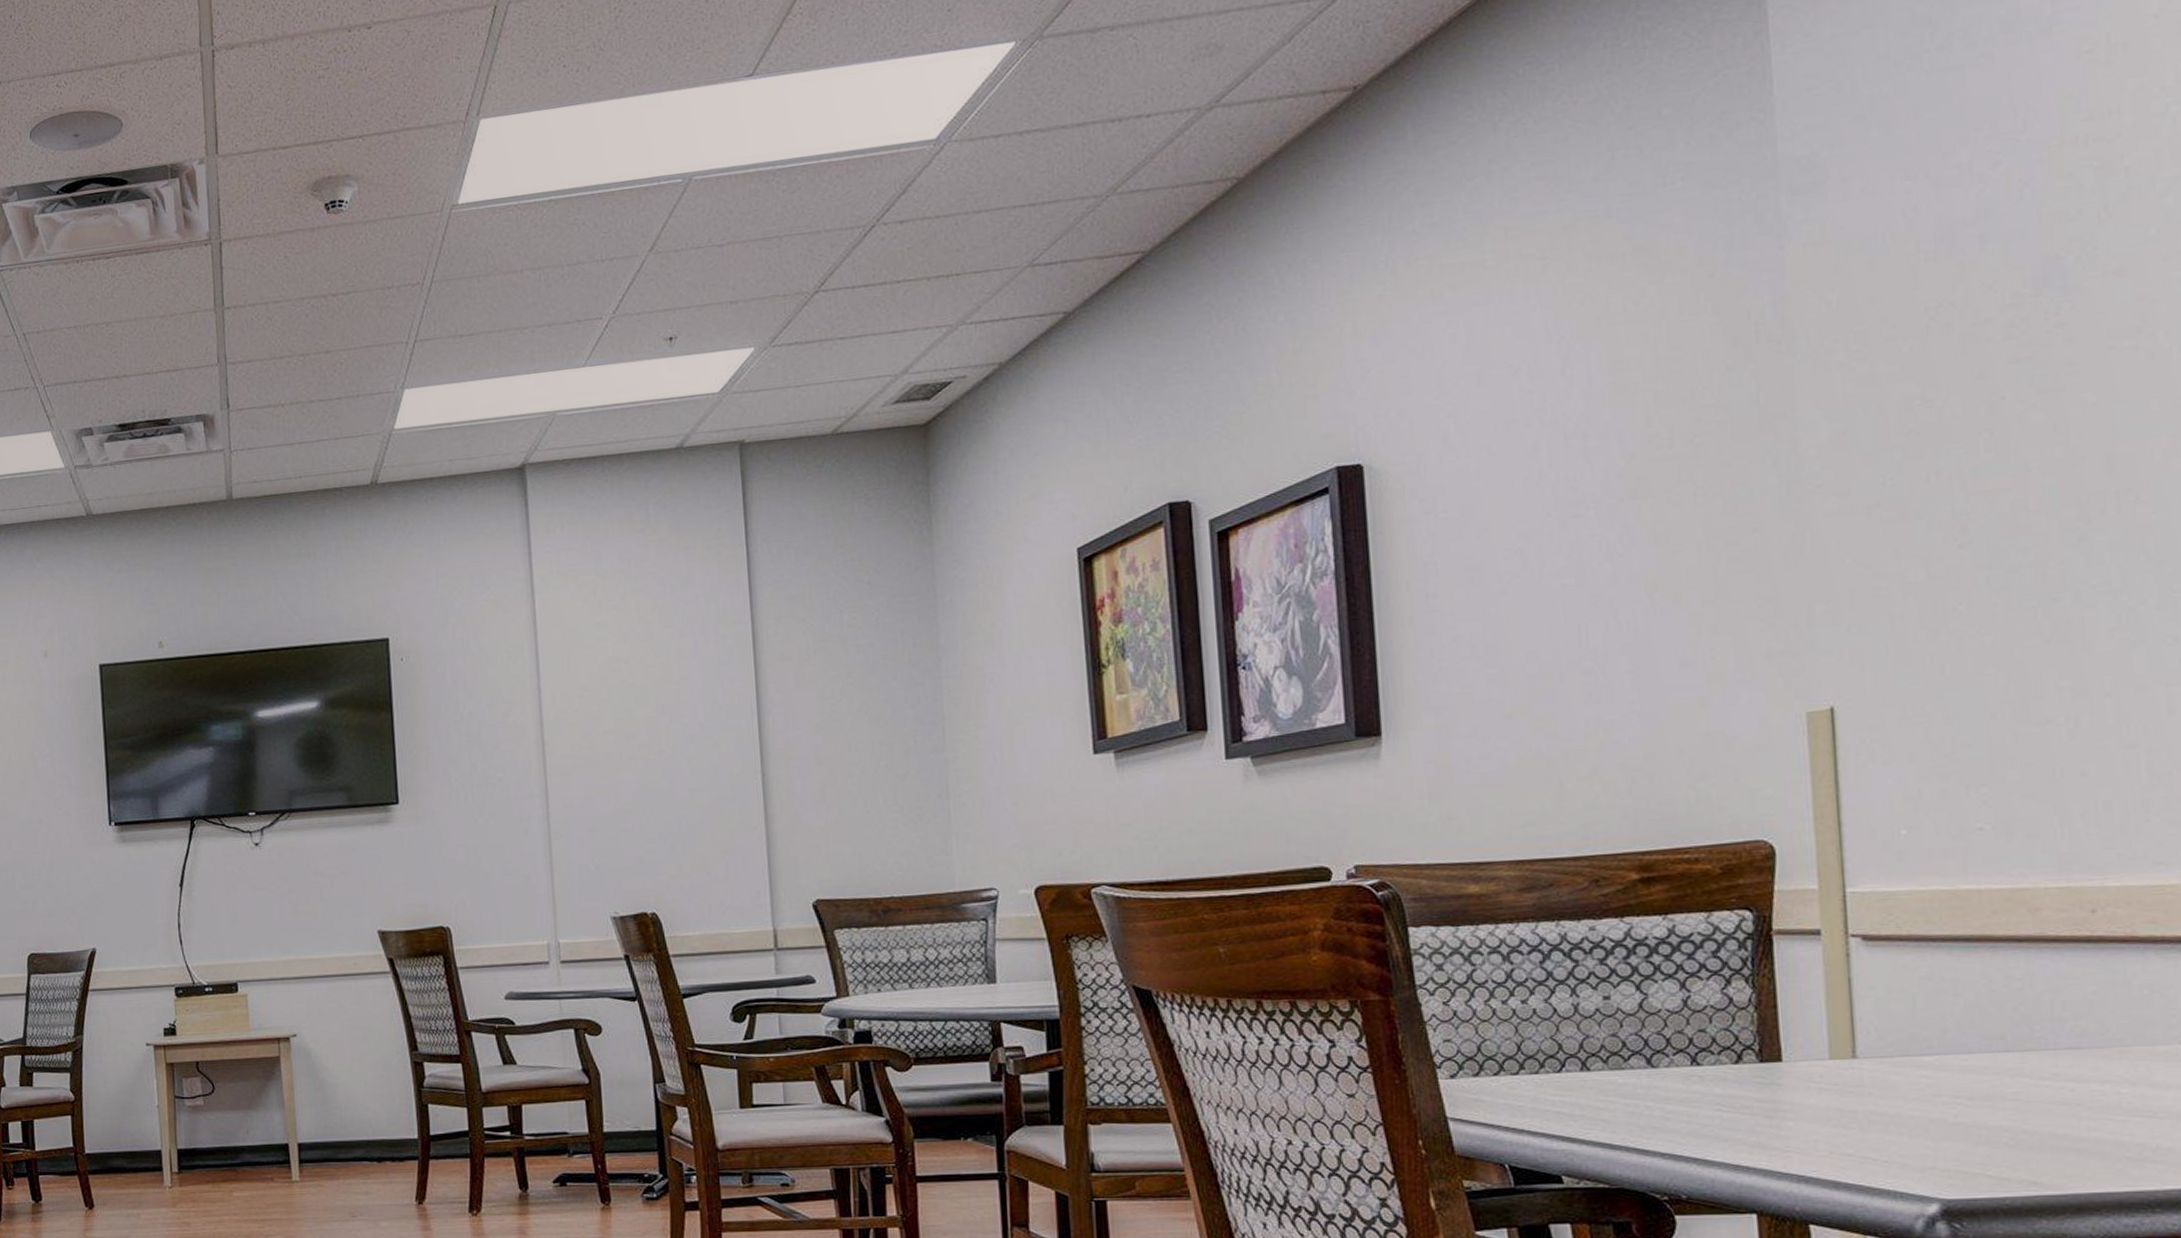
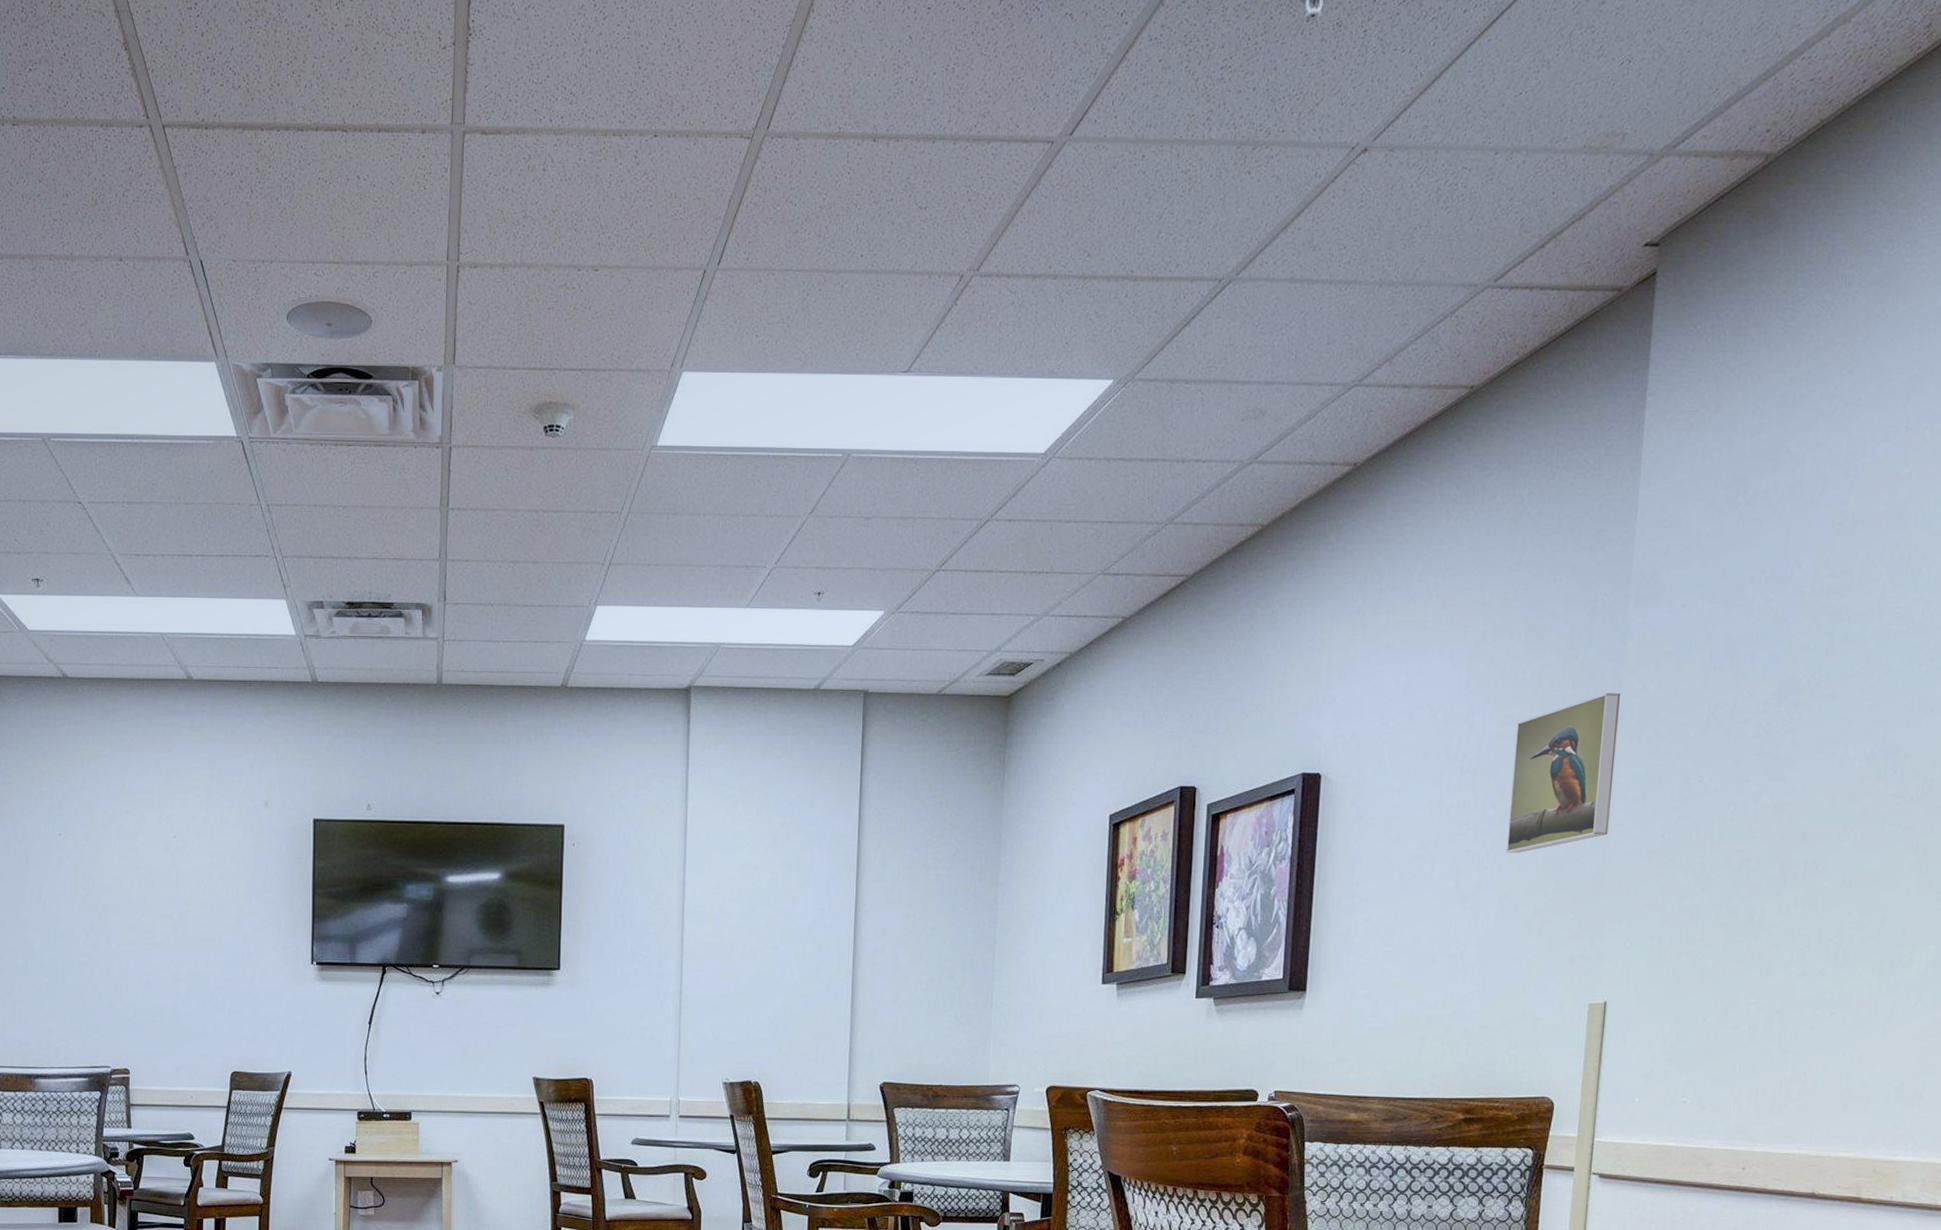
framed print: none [1636,311,1798,532] -> present [1506,693,1620,853]

